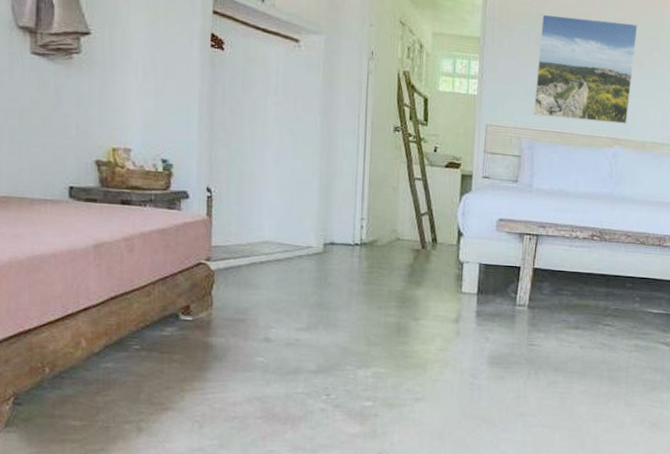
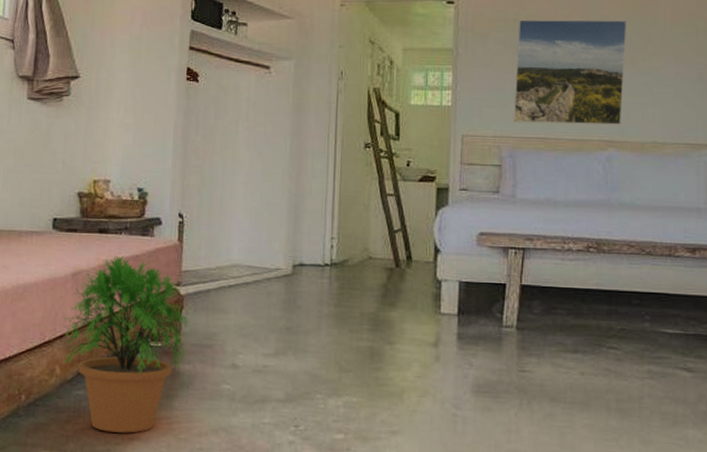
potted plant: none [87,228,221,404] -> present [62,255,189,433]

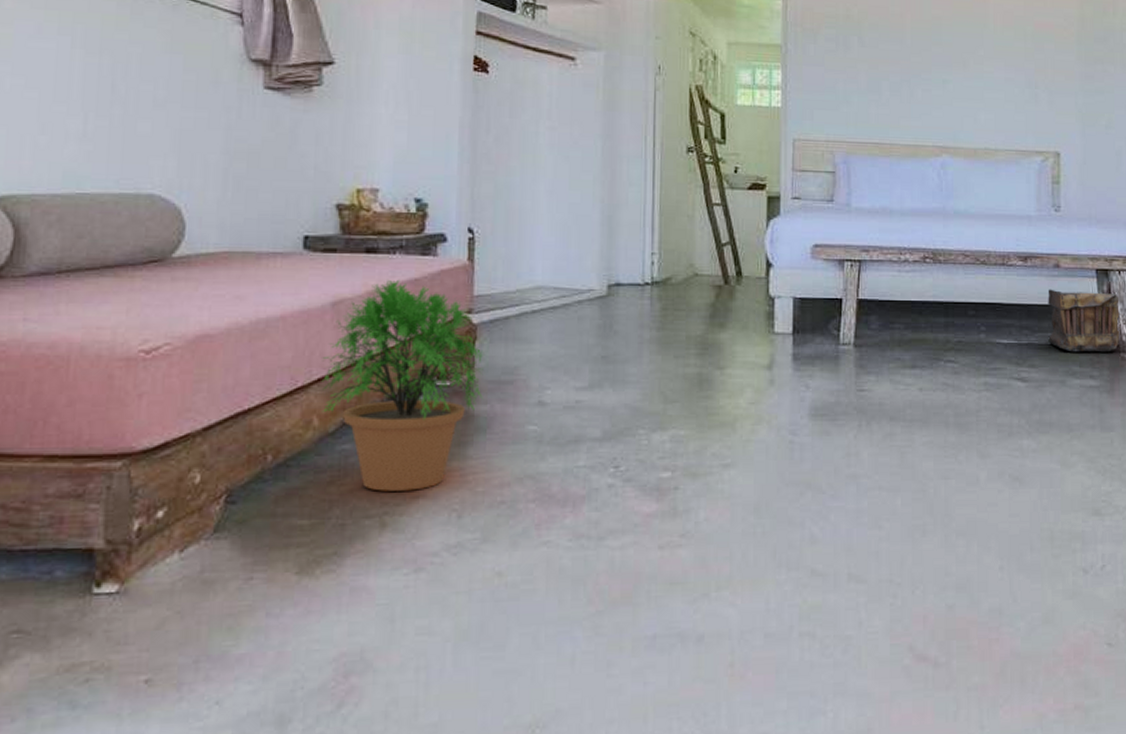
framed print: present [513,19,627,125] -> none [846,16,959,130]

